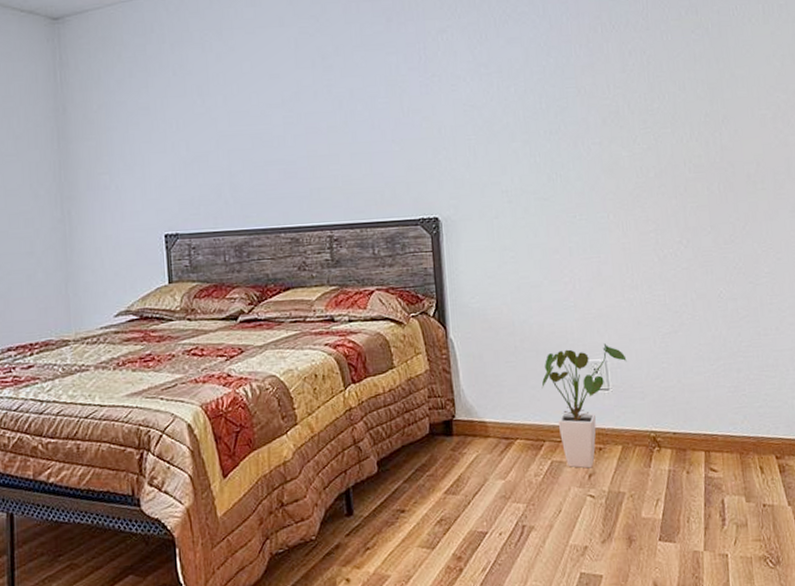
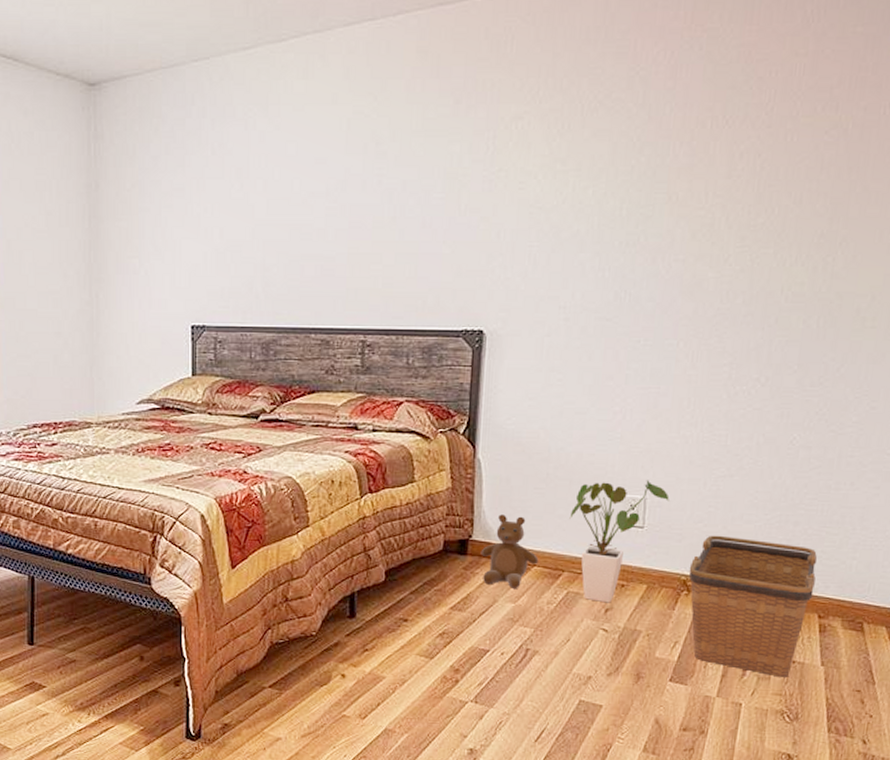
teddy bear: none [465,391,520,465] -> present [480,514,539,588]
bicycle basket: none [656,389,767,523] -> present [689,535,817,677]

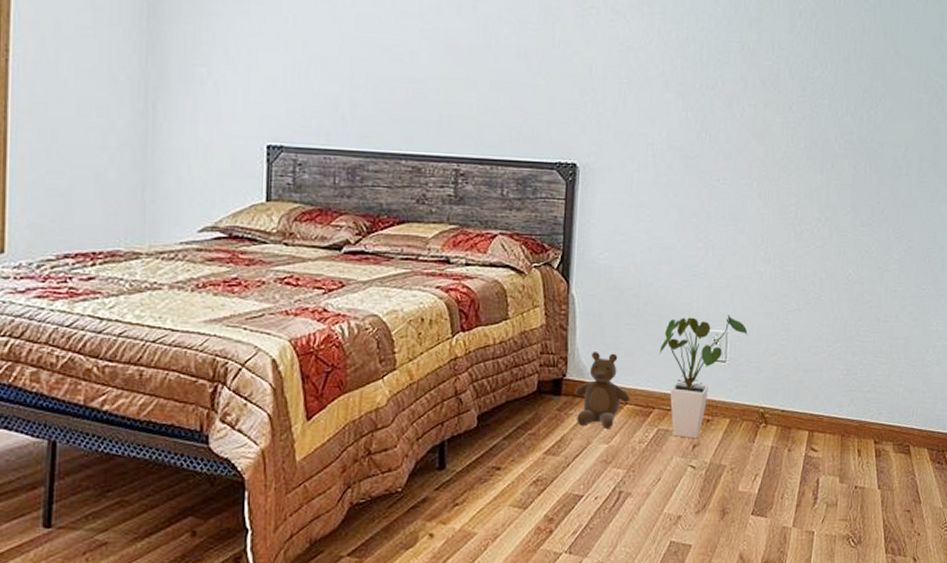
bicycle basket: present [689,535,817,677] -> none [766,367,871,503]

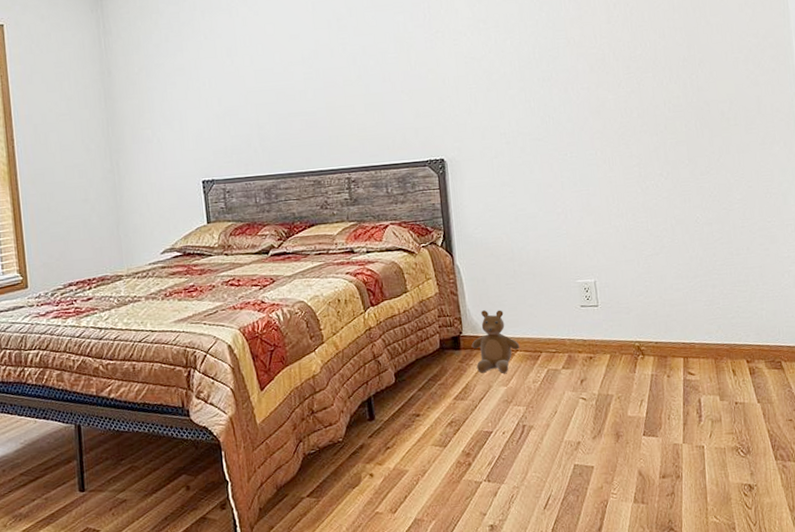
house plant: present [659,315,748,439] -> none [538,266,614,375]

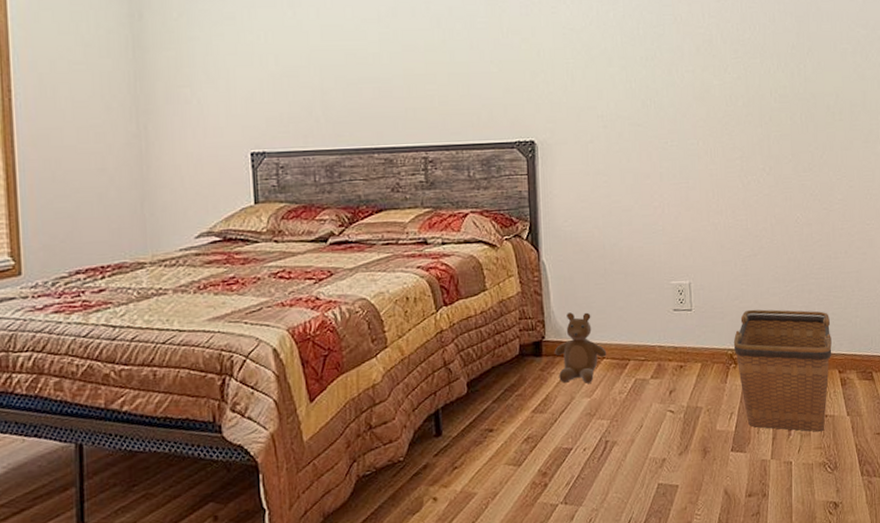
bicycle basket: none [640,304,739,418] -> present [733,309,832,432]

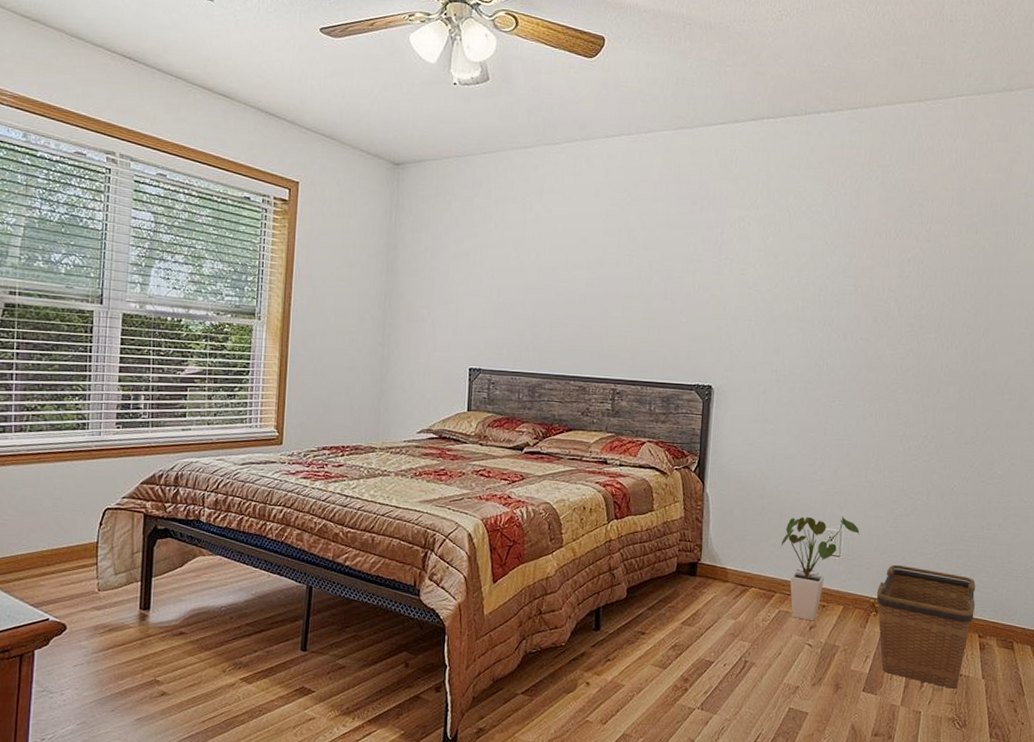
teddy bear: present [554,312,607,383] -> none [707,541,755,607]
house plant: none [628,266,709,386] -> present [780,516,860,621]

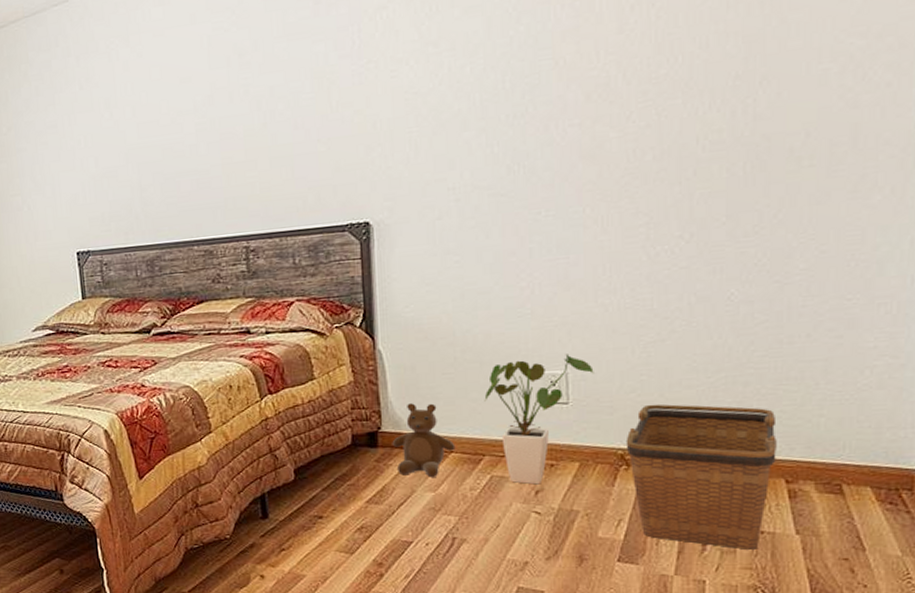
teddy bear: none [707,541,755,607] -> present [392,403,456,477]

